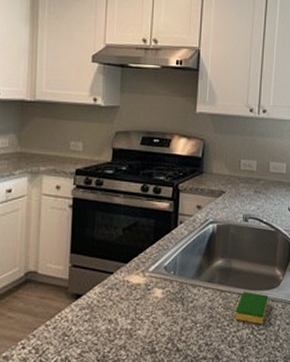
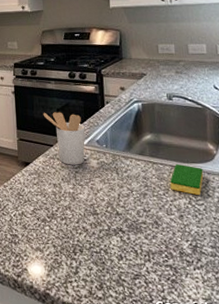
utensil holder: none [105,232,153,296] -> present [43,112,85,165]

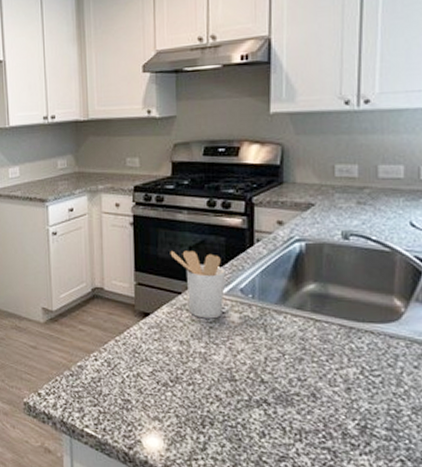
dish sponge: present [170,164,204,195] -> none [337,324,384,364]

